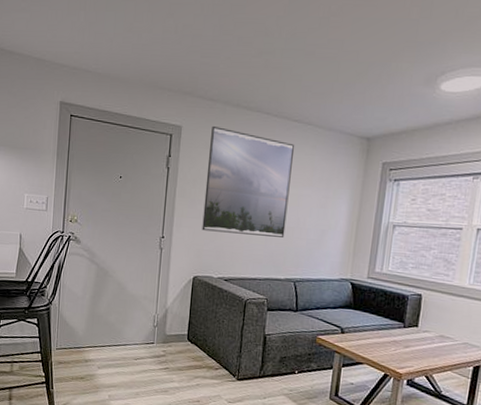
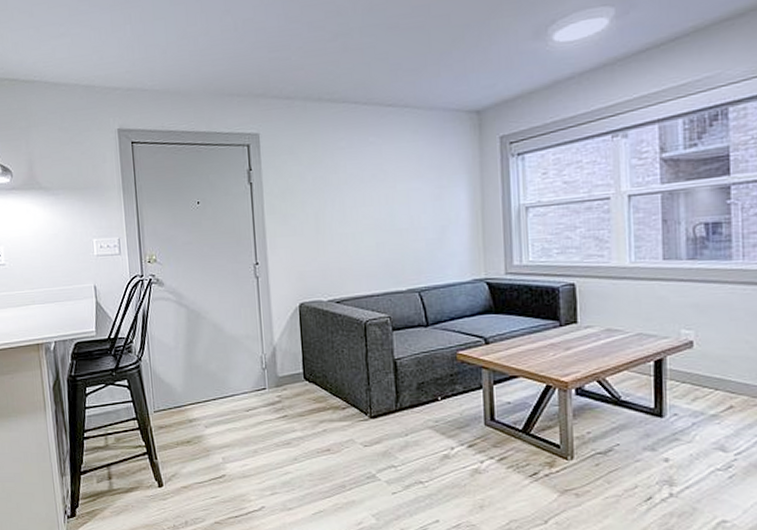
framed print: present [202,125,295,238] -> none [294,126,399,249]

